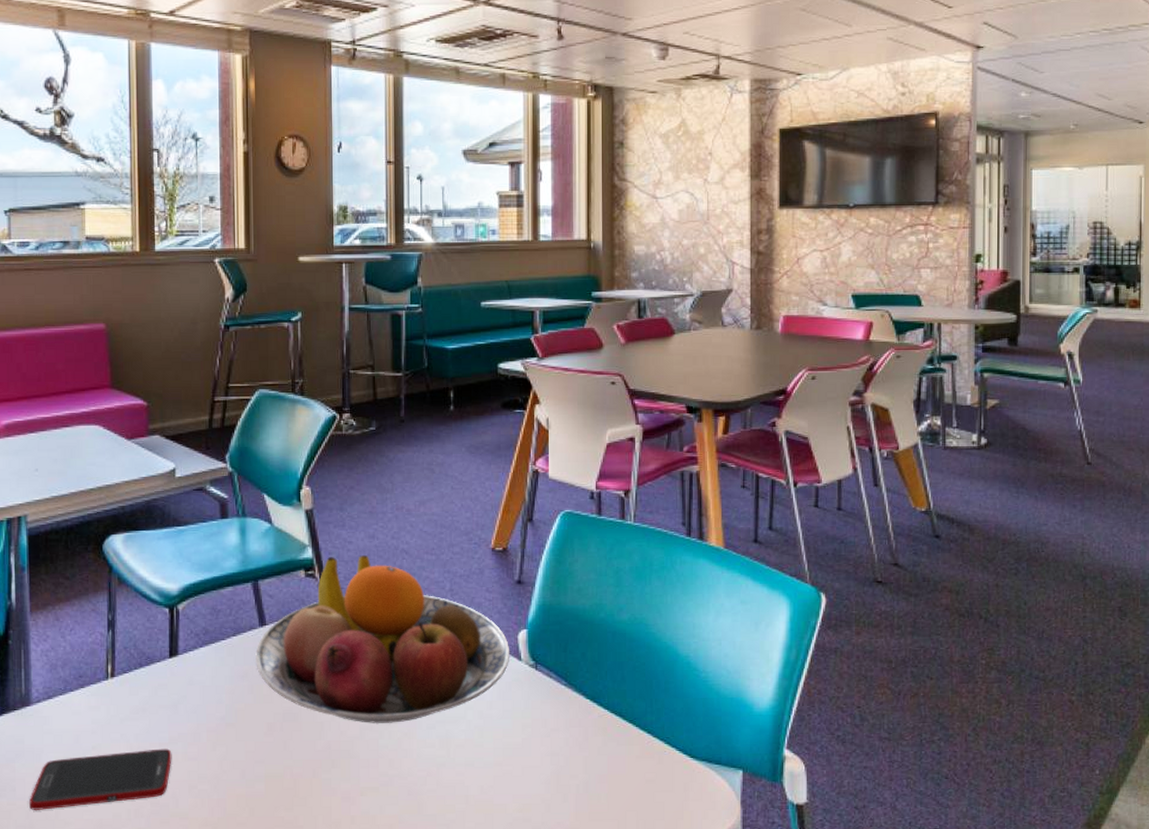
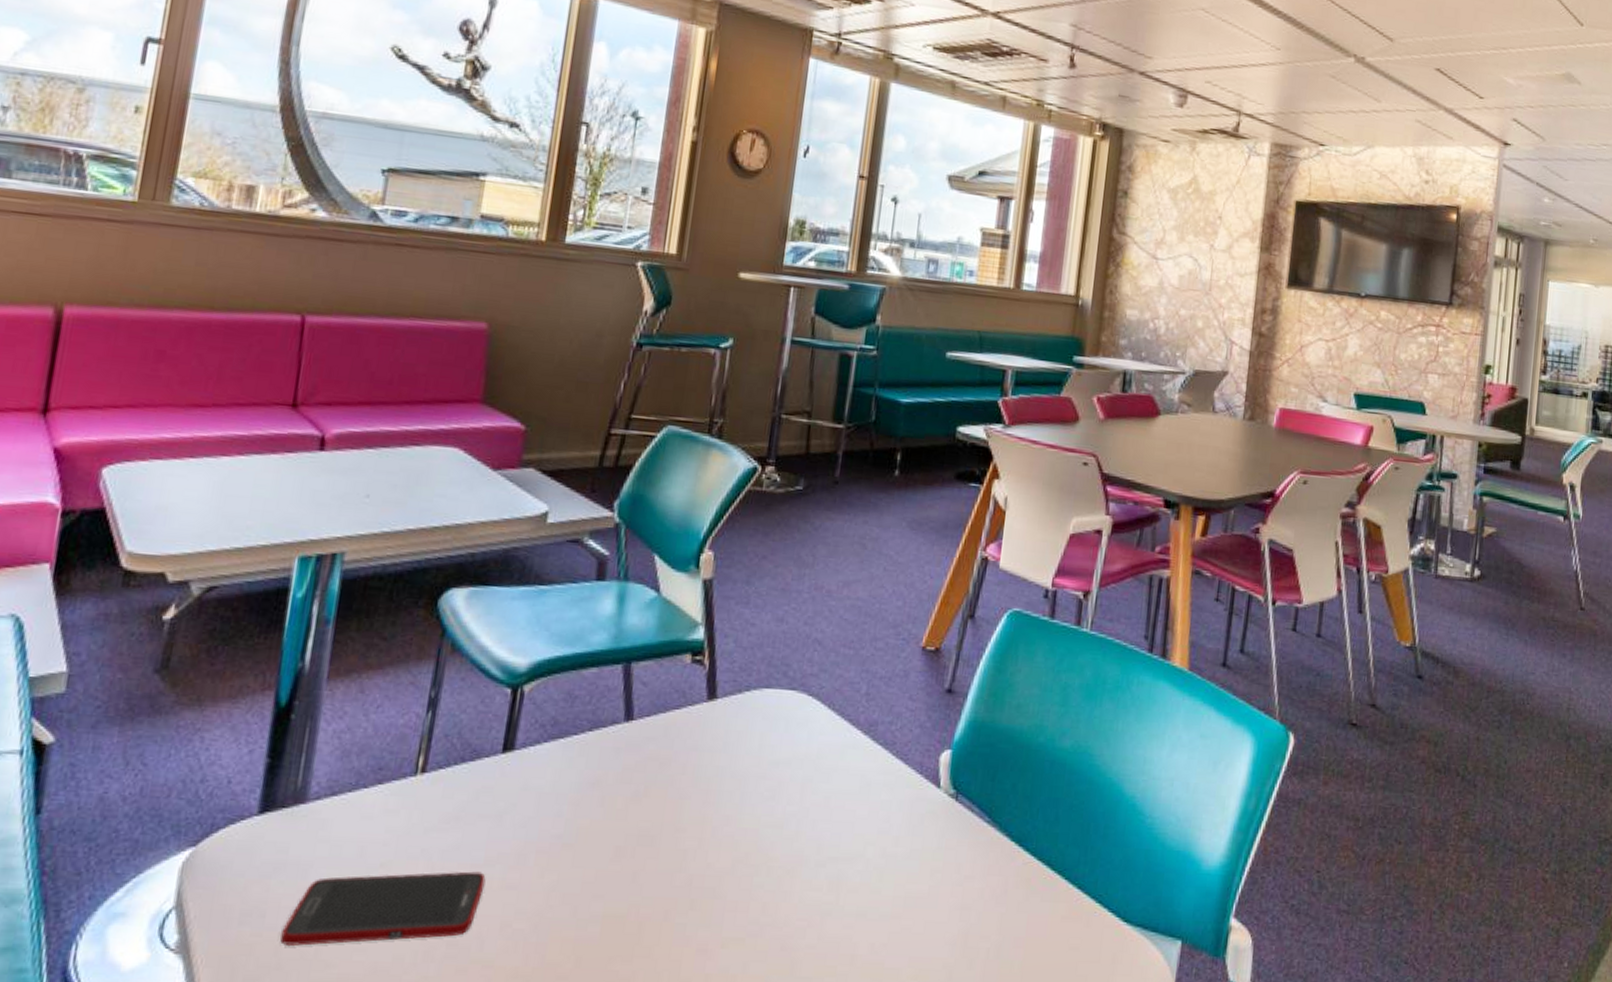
fruit bowl: present [255,555,510,724] -> none [612,640,929,857]

